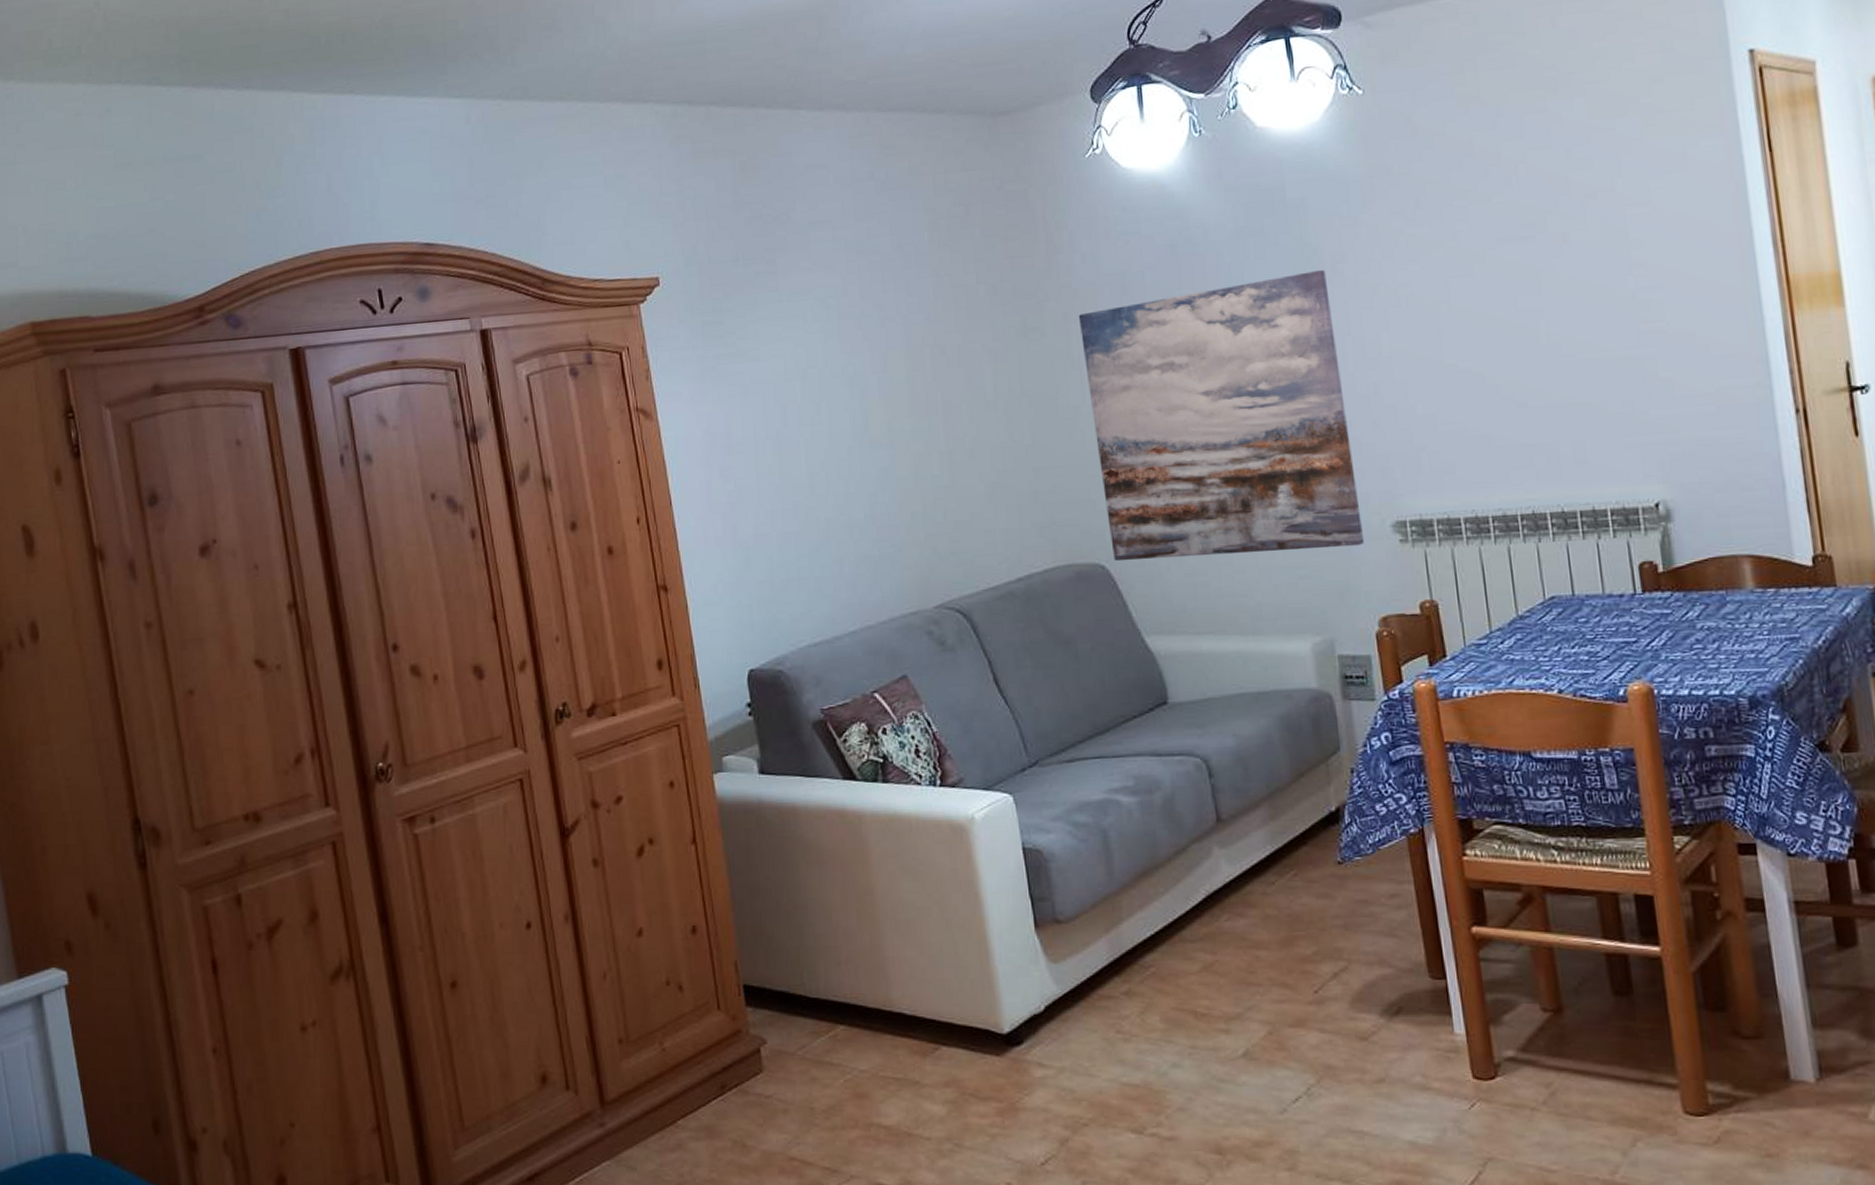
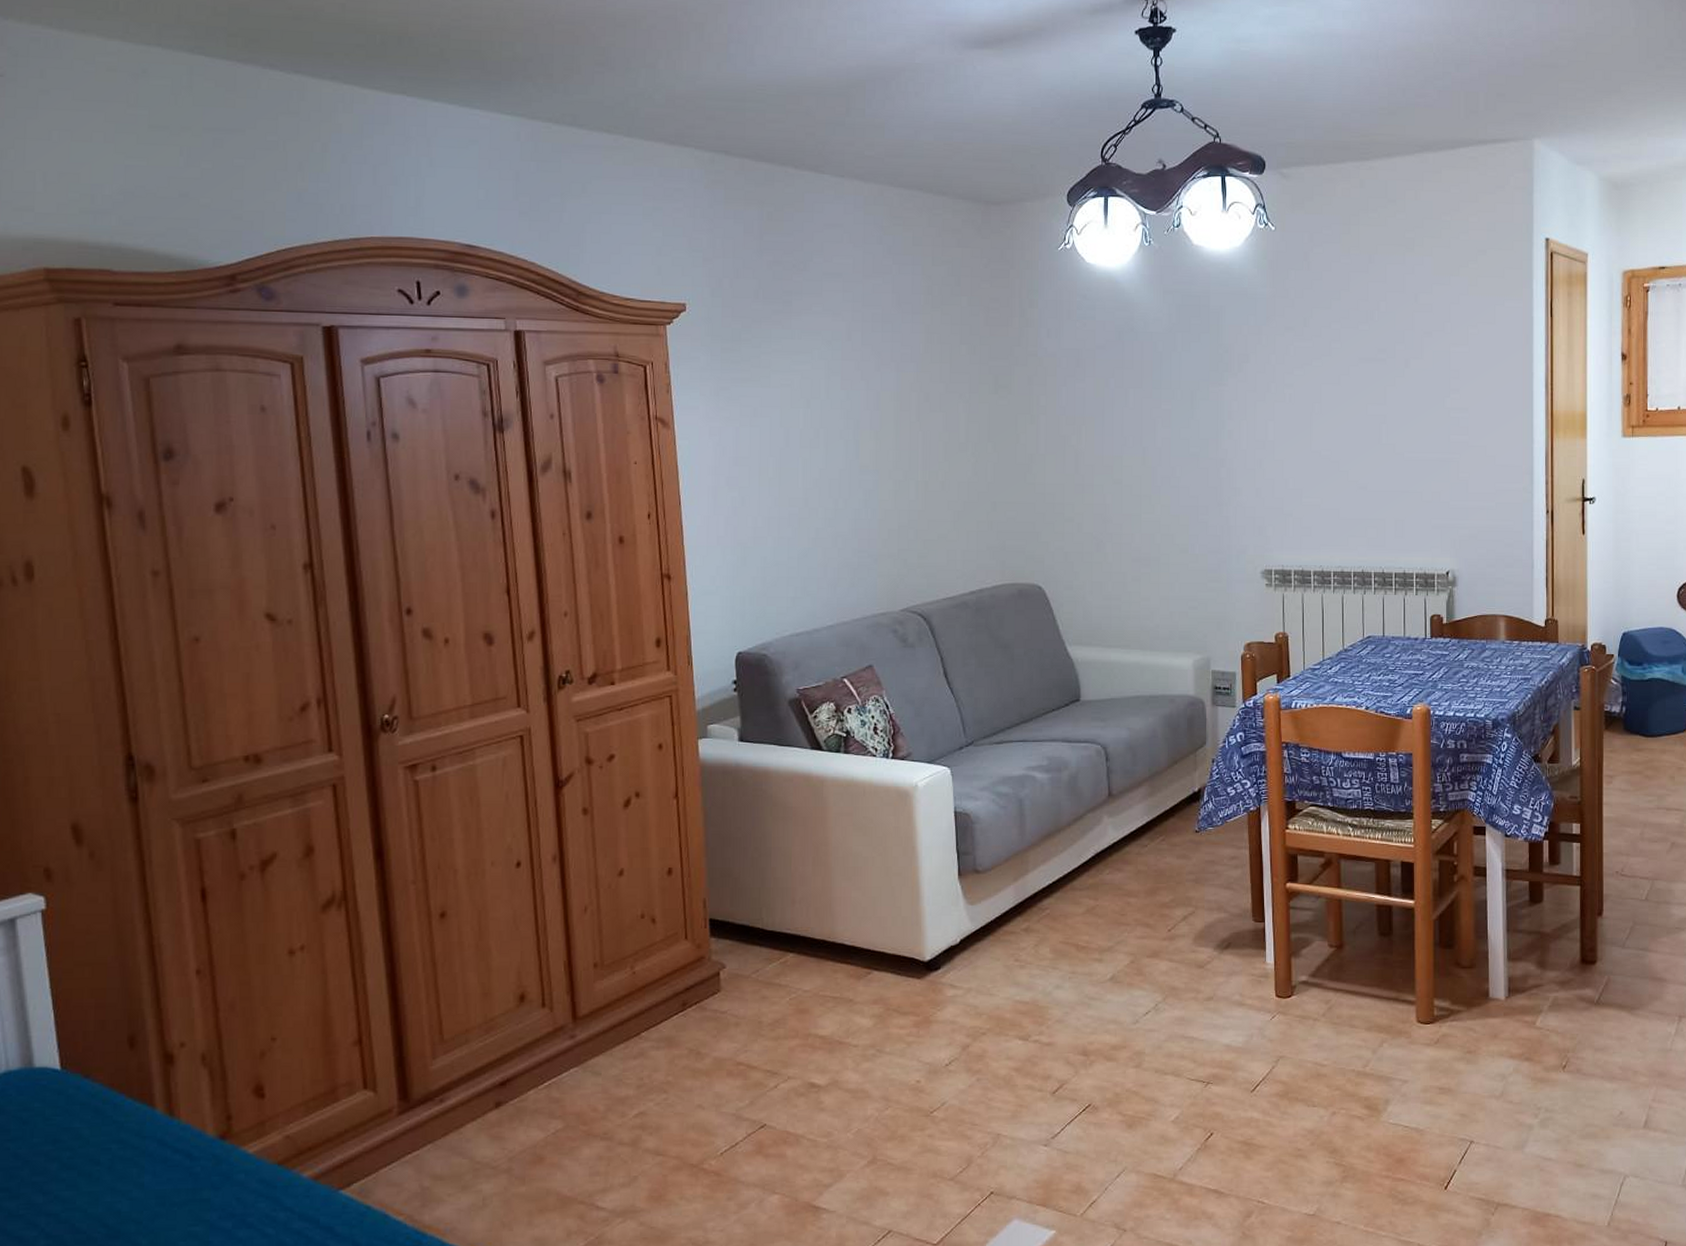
wall art: present [1078,270,1365,562] -> none [1040,366,1241,587]

